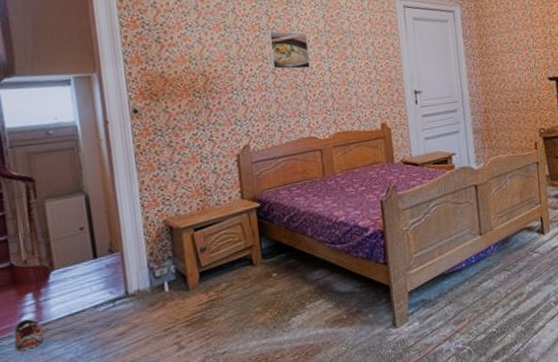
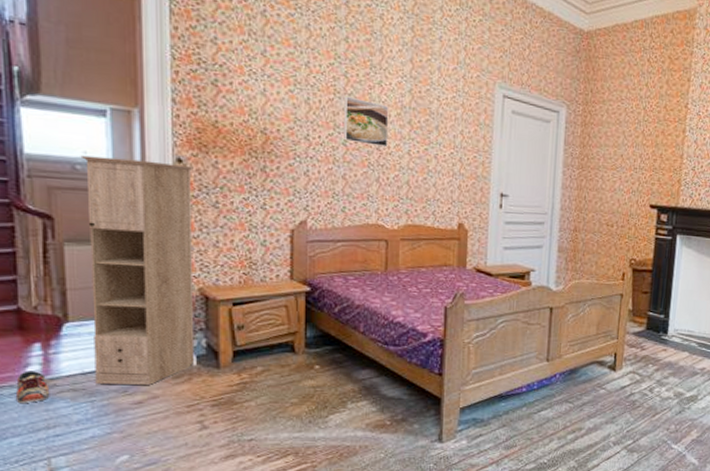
storage cabinet: none [52,114,165,322] -> present [80,155,194,385]

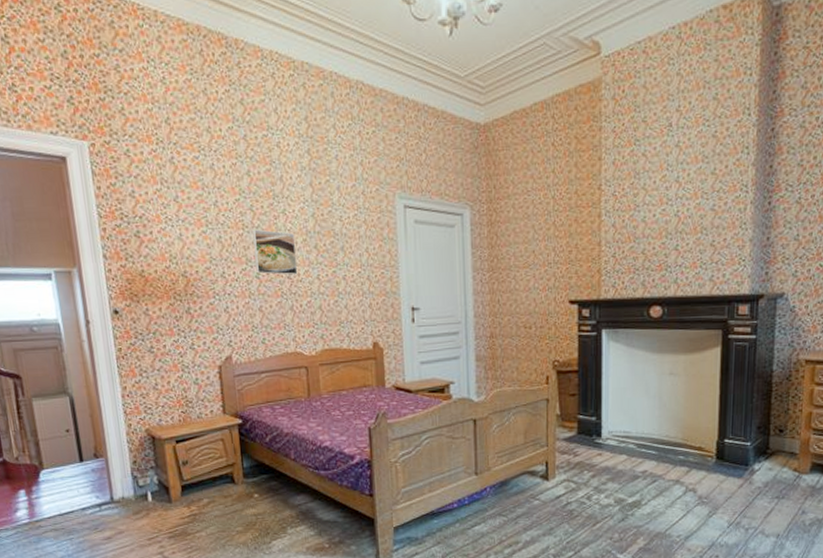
shoe: present [15,371,50,404] -> none [10,515,37,545]
storage cabinet: present [80,155,194,385] -> none [35,315,149,523]

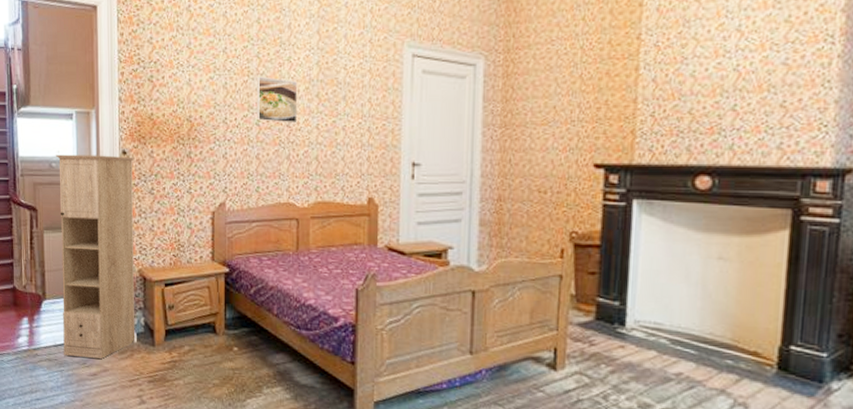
storage cabinet: none [35,315,149,523] -> present [55,154,135,359]

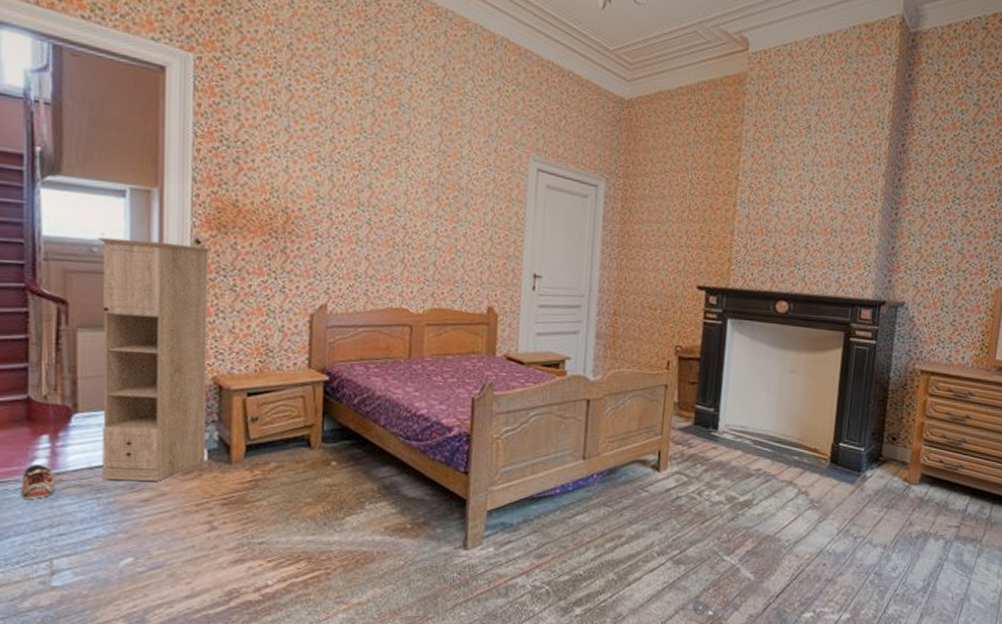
shoe: none [11,341,33,370] -> present [20,464,56,500]
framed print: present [257,76,298,124] -> none [368,172,416,226]

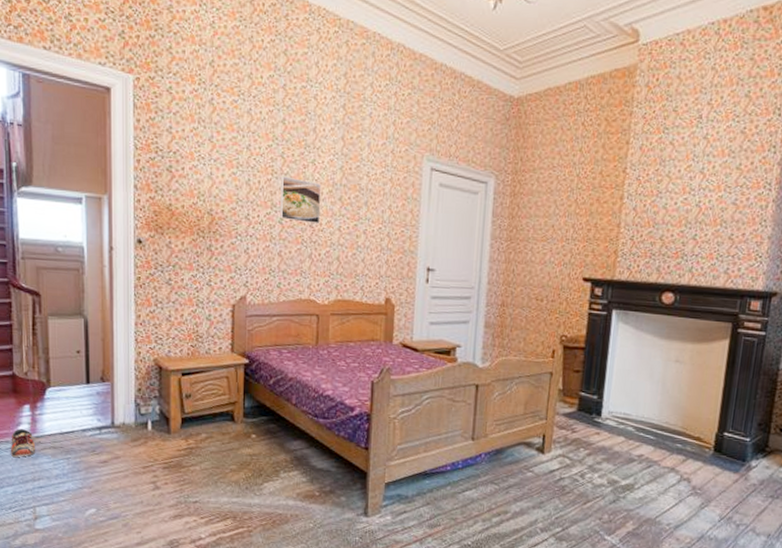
storage cabinet: present [98,237,212,481] -> none [61,239,151,446]
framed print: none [368,172,416,226] -> present [280,176,322,225]

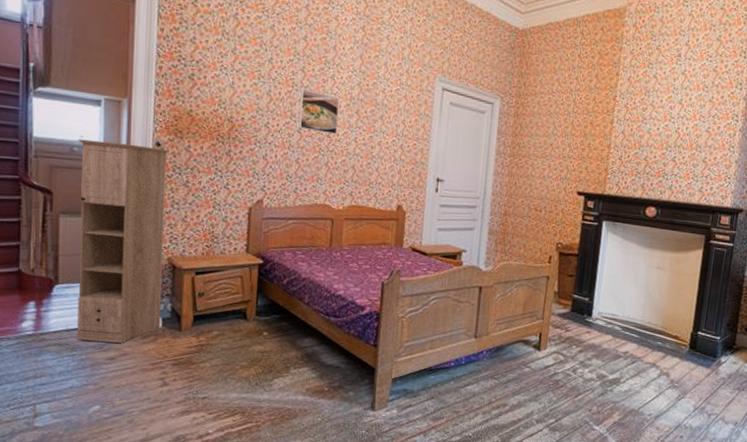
shoe: present [10,429,36,458] -> none [11,325,39,355]
storage cabinet: none [61,239,151,446] -> present [77,139,170,343]

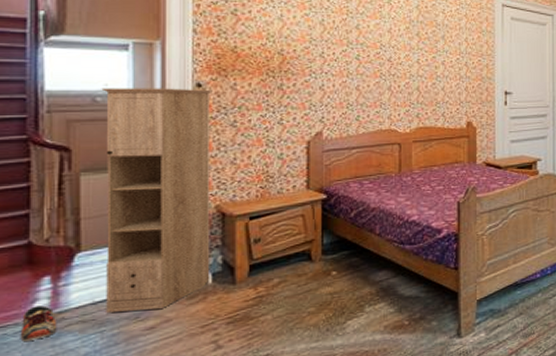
shoe: none [11,325,39,355] -> present [20,305,57,342]
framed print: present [298,88,340,135] -> none [357,15,399,59]

